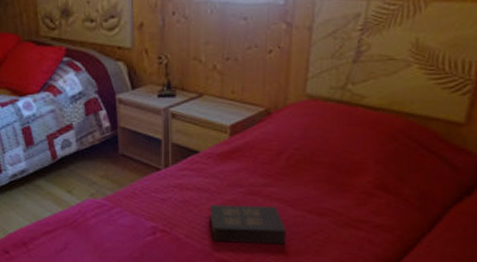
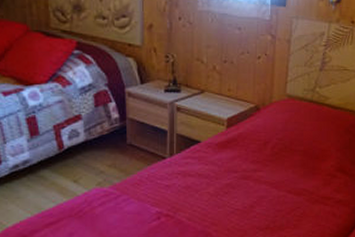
hardback book: present [210,205,286,245] -> none [209,188,272,223]

